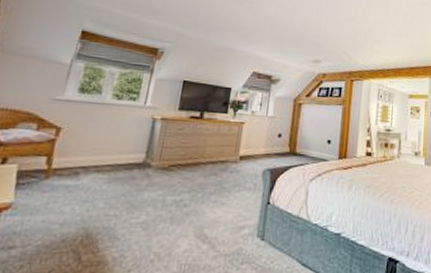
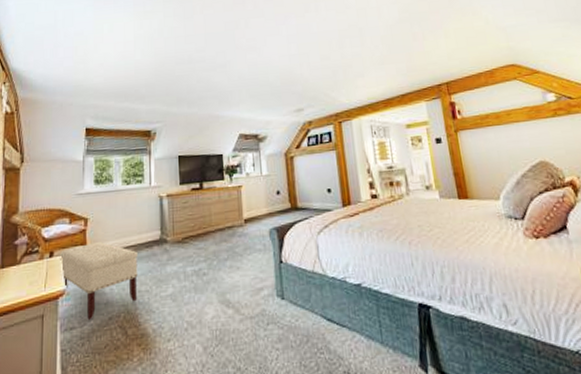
bench: none [13,155,113,240] -> present [59,242,138,320]

